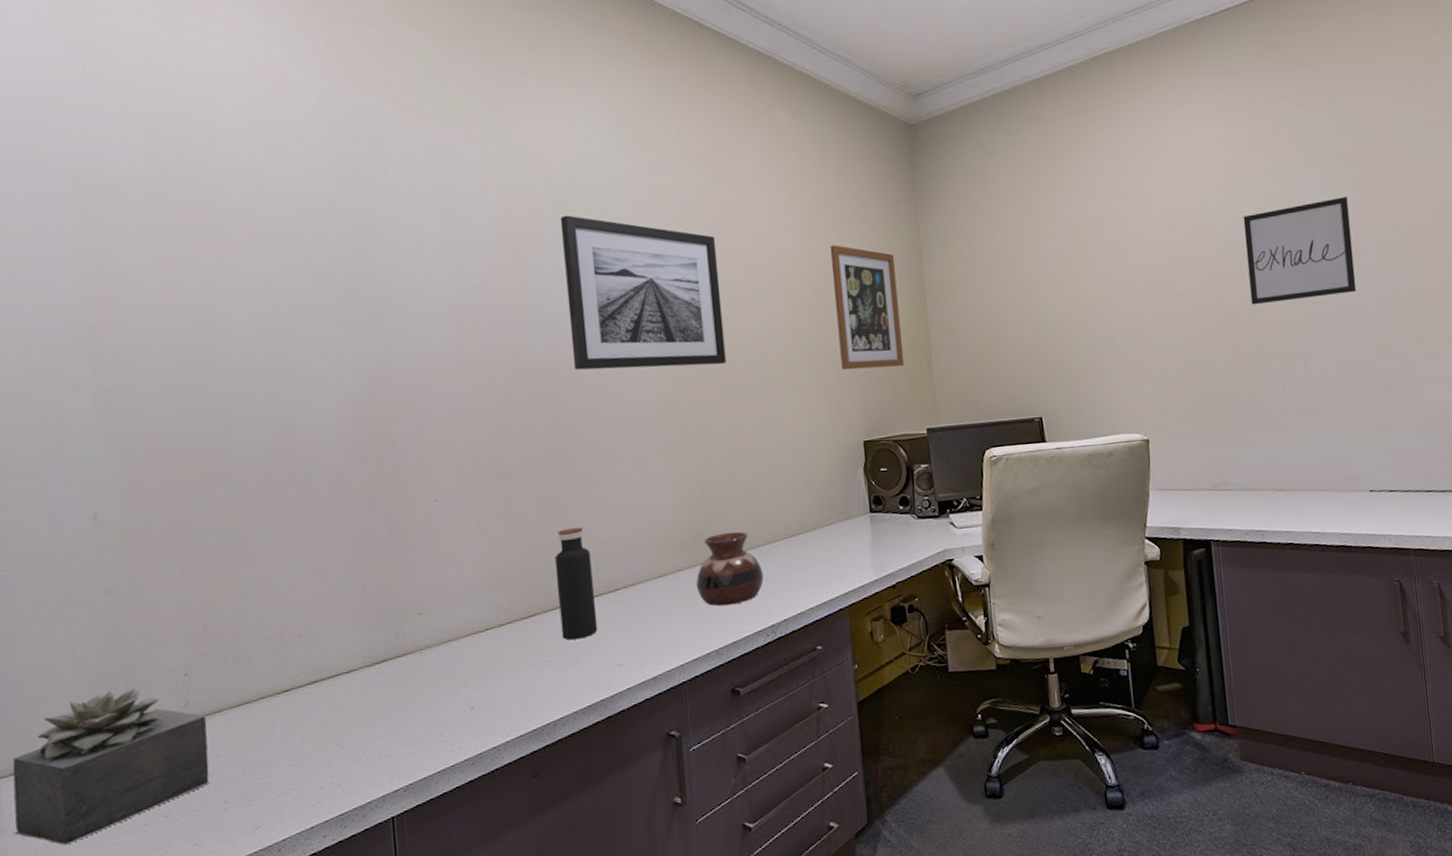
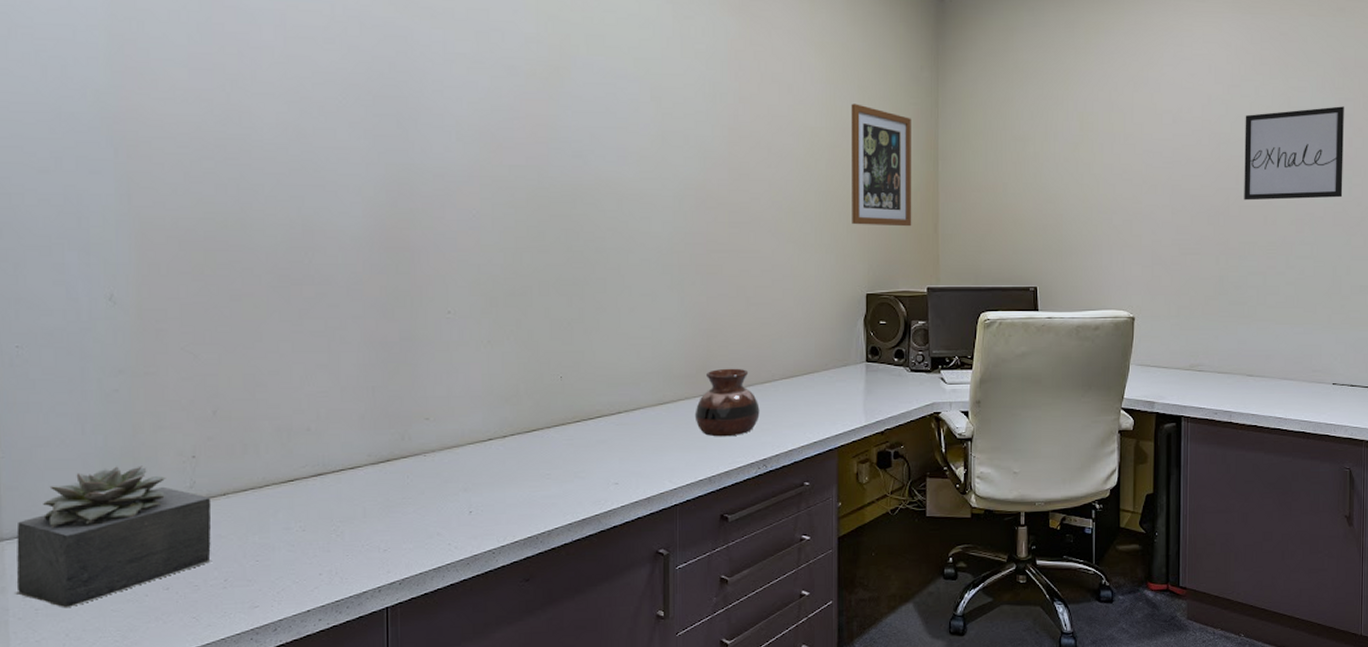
water bottle: present [554,527,598,640] -> none [560,351,598,456]
wall art: present [560,215,726,370] -> none [591,48,742,208]

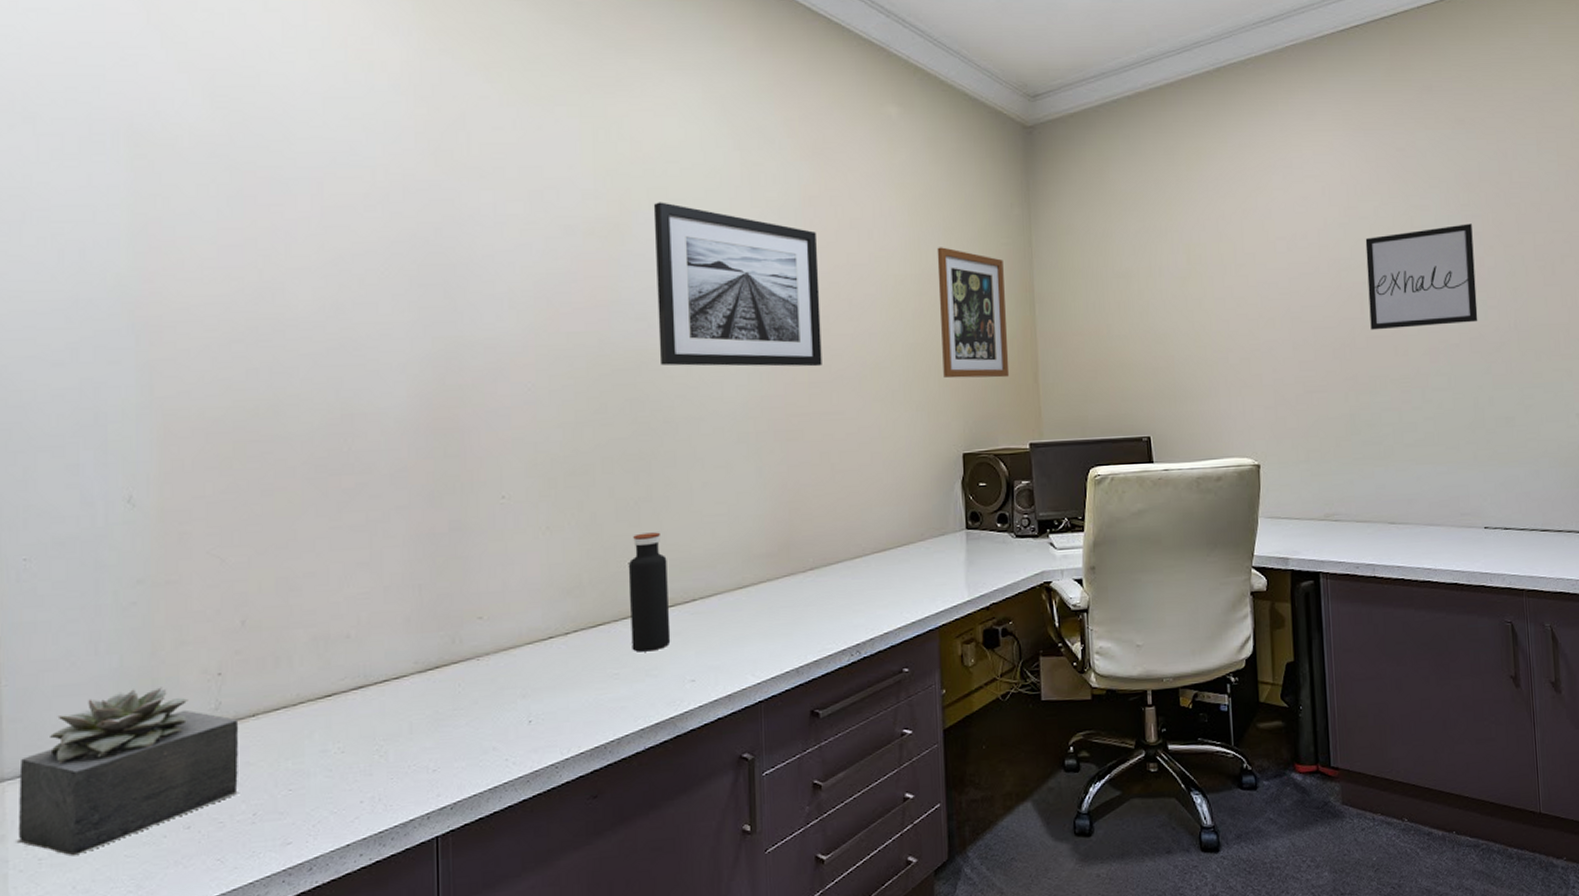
water bottle: none [560,351,598,456] -> present [628,532,671,652]
wall art: none [591,48,742,208] -> present [653,202,822,367]
vase: present [694,368,760,437] -> none [778,543,851,622]

